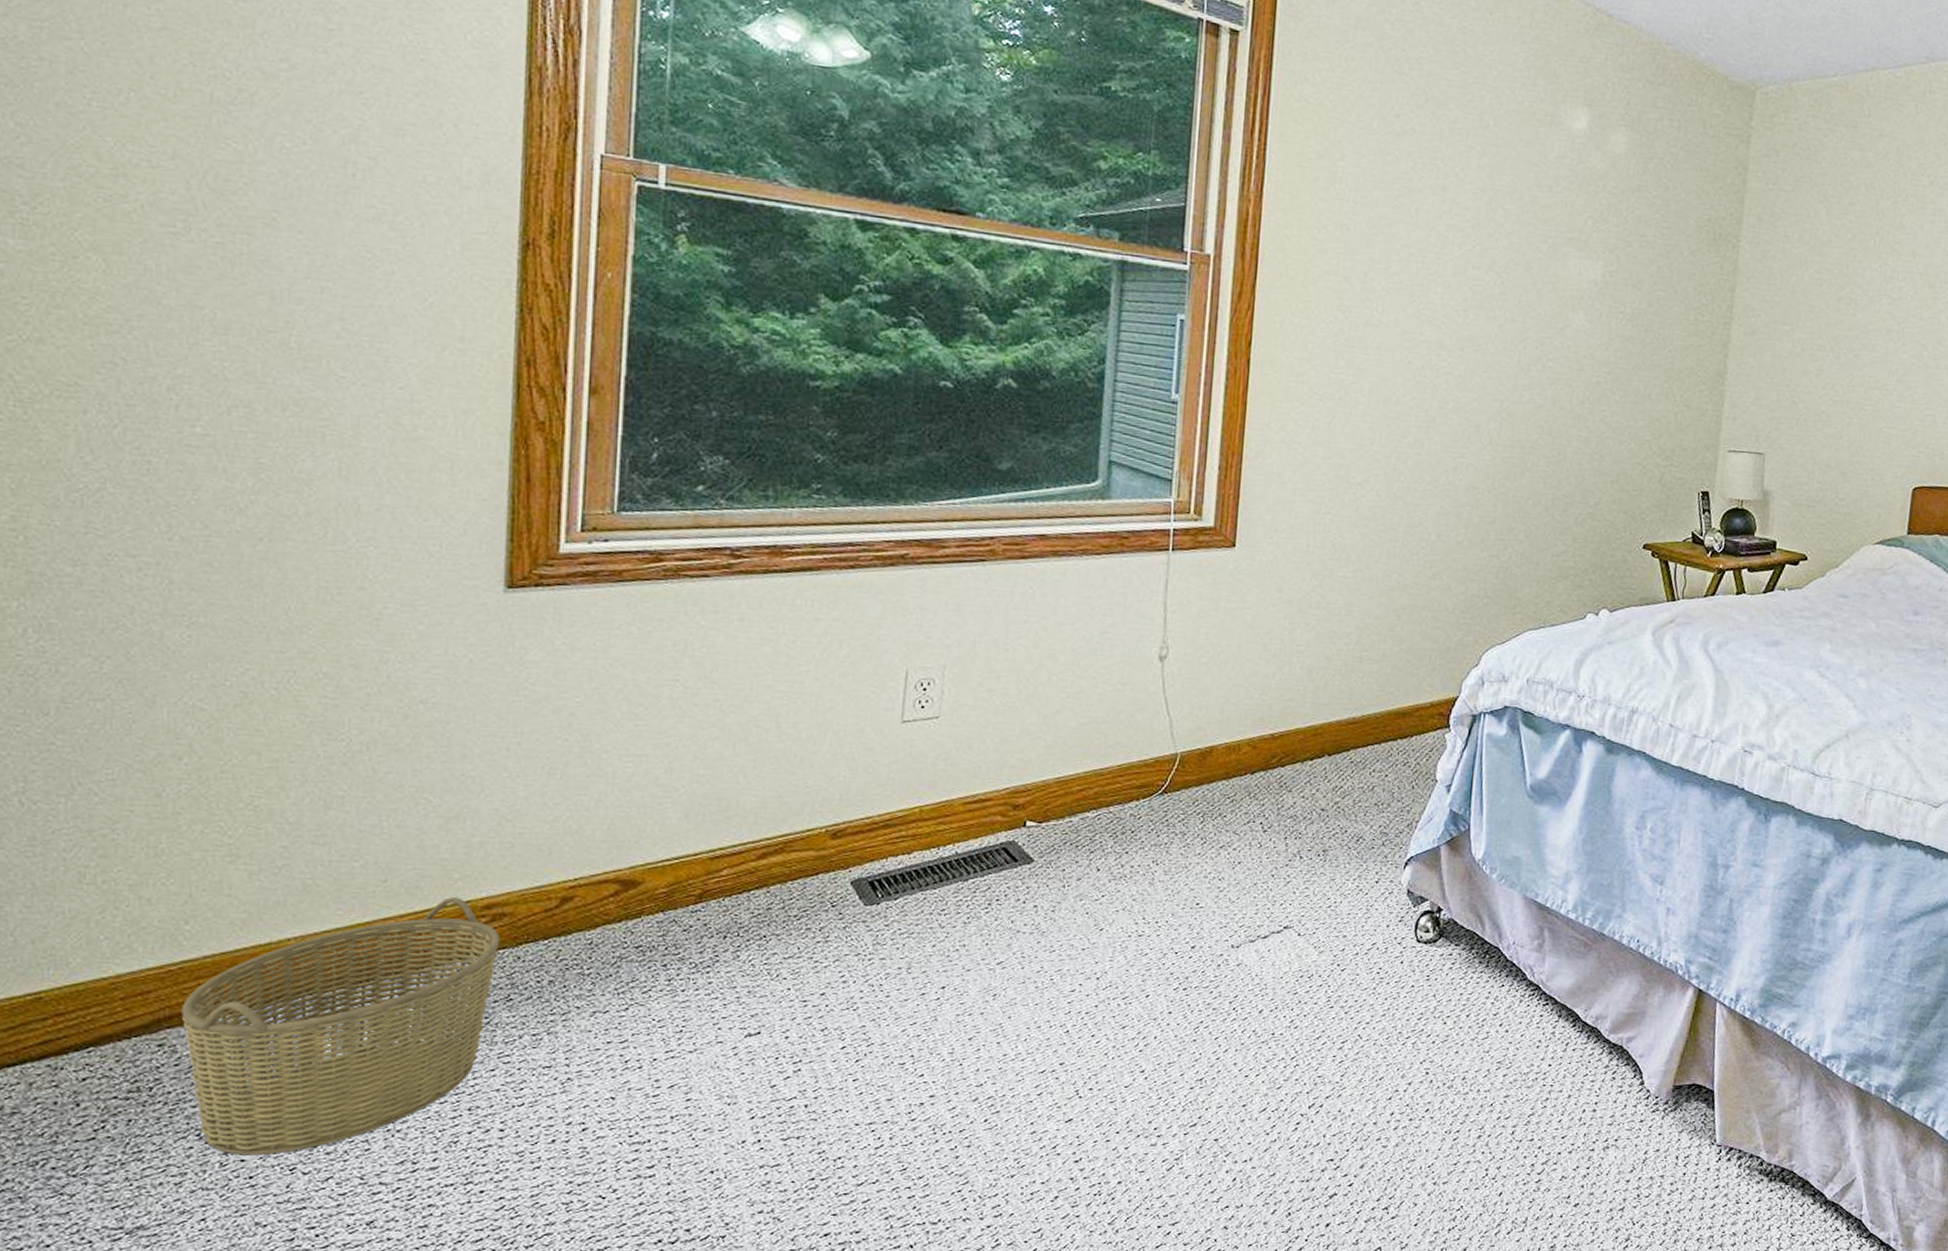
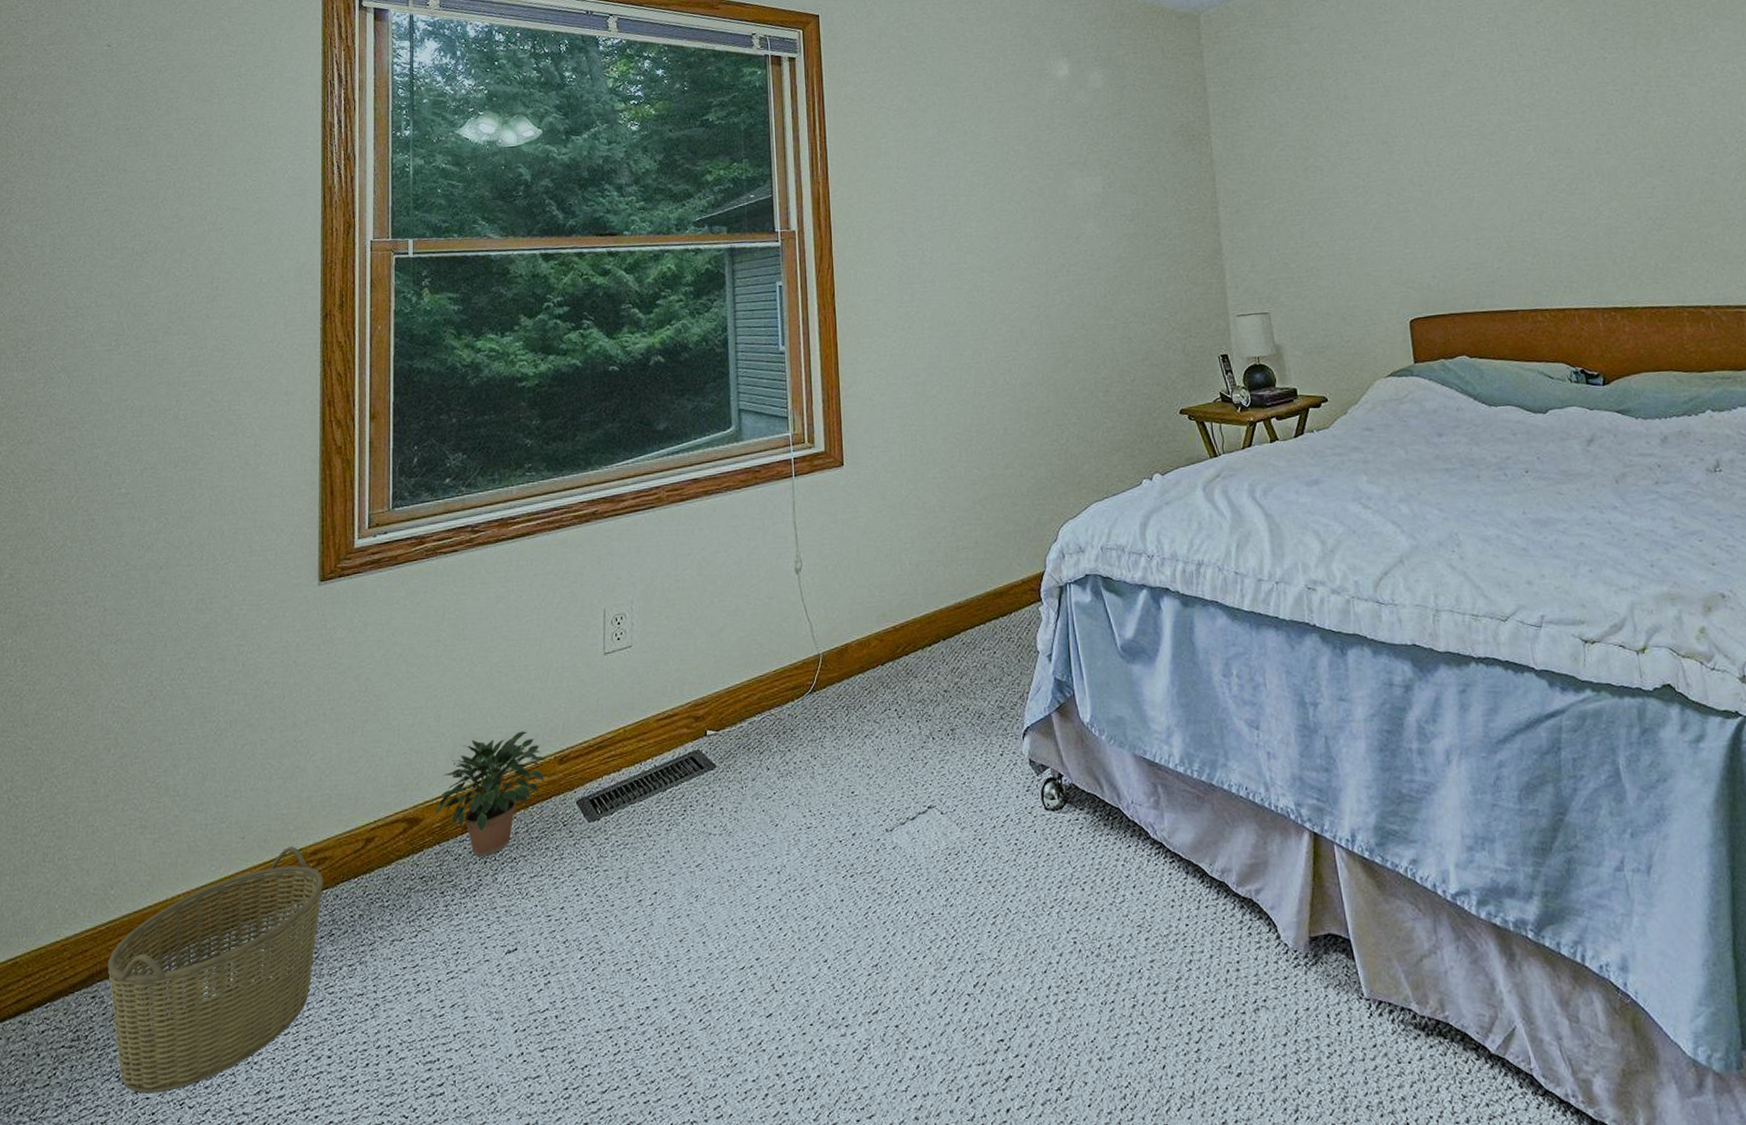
potted plant: none [657,797,816,931] -> present [433,731,547,857]

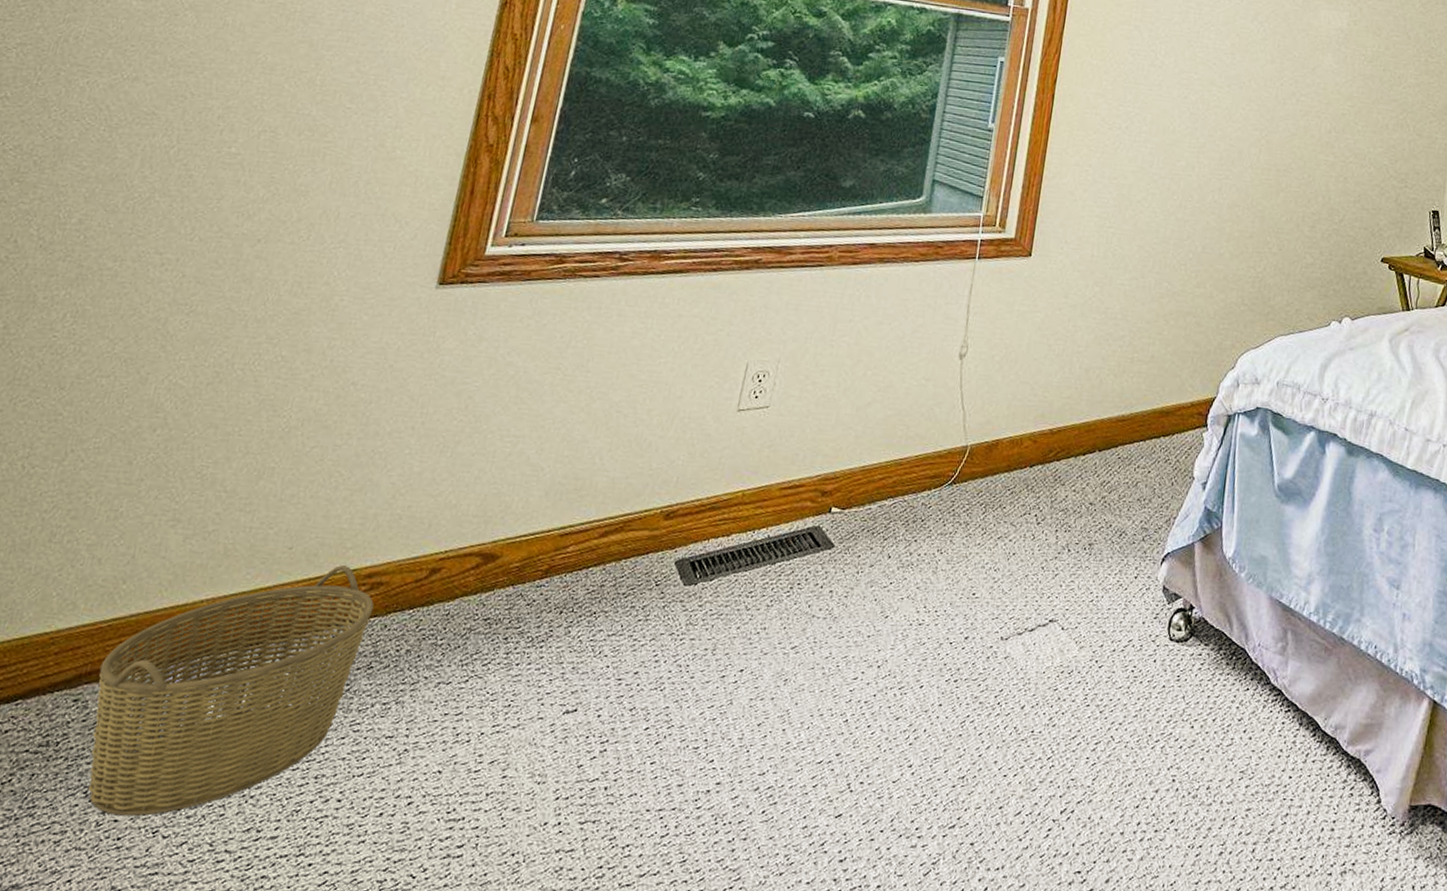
potted plant: present [433,731,547,857] -> none [512,478,652,606]

